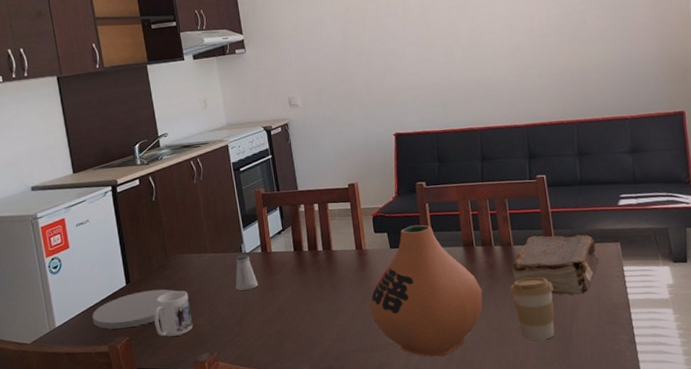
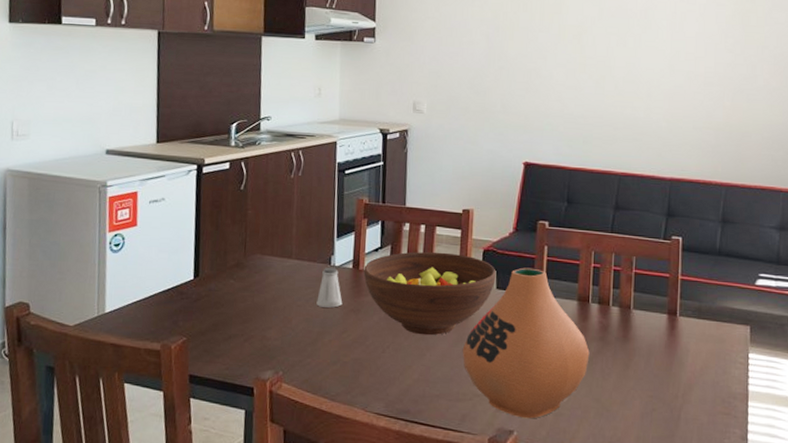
plate: present [92,289,176,329] -> none [148,289,248,328]
mug: present [154,290,193,337] -> none [218,294,262,346]
fruit bowl: none [271,223,388,300] -> present [363,251,496,336]
coffee cup: present [510,277,555,341] -> none [621,347,668,420]
book: present [512,234,599,296] -> none [627,302,724,376]

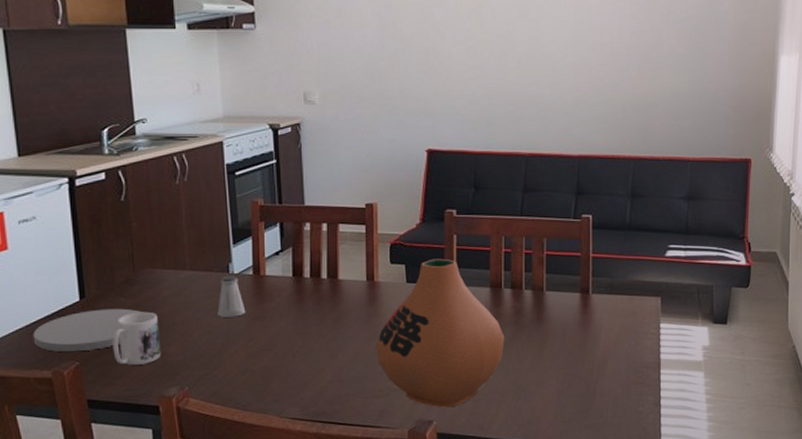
plate: none [148,289,248,328] -> present [33,308,142,352]
mug: none [218,294,262,346] -> present [113,311,162,365]
fruit bowl: present [363,251,496,336] -> none [265,250,405,336]

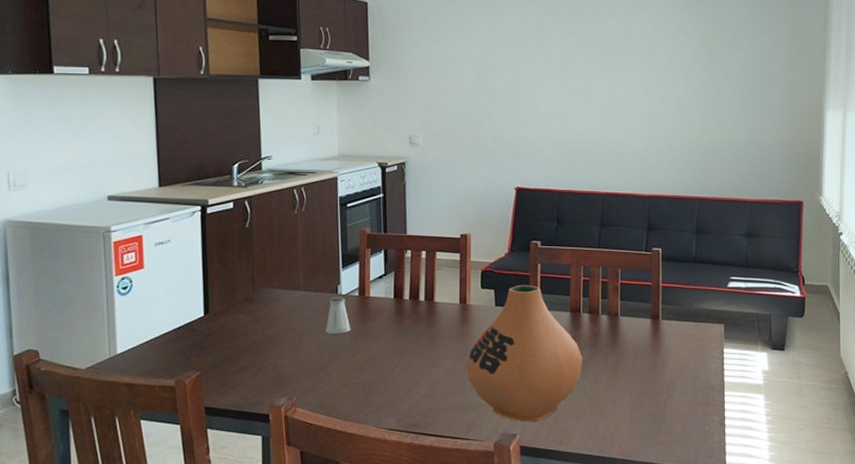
plate: present [33,308,142,352] -> none [160,324,259,363]
mug: present [113,311,162,365] -> none [231,327,274,376]

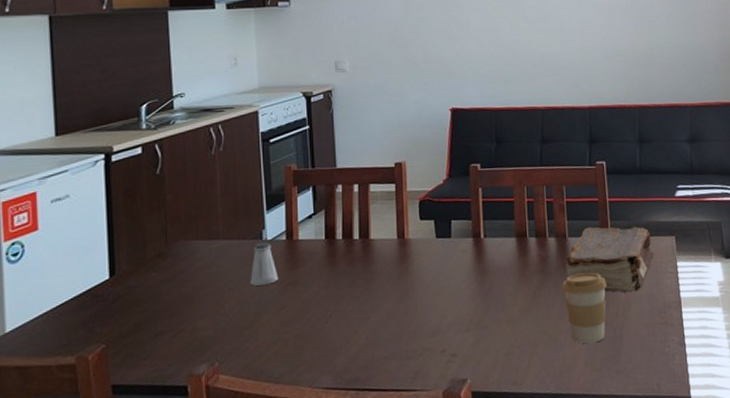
vase: present [466,285,583,423] -> none [407,211,533,365]
coffee cup: none [611,350,653,415] -> present [562,272,606,344]
book: none [616,309,701,372] -> present [566,226,654,293]

